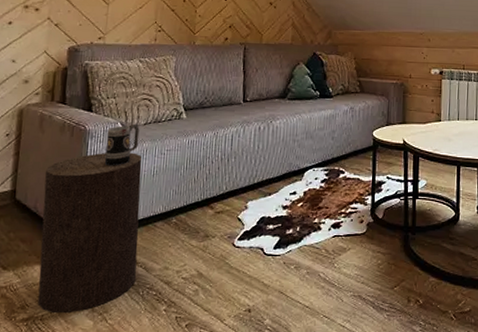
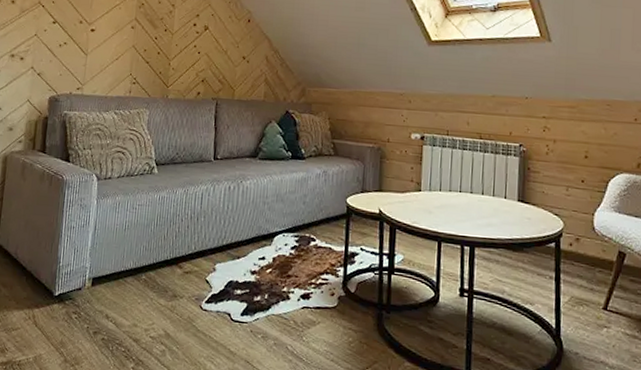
stool: present [37,152,142,314] -> none [16,203,115,362]
mug: present [104,123,140,166] -> none [79,176,113,218]

